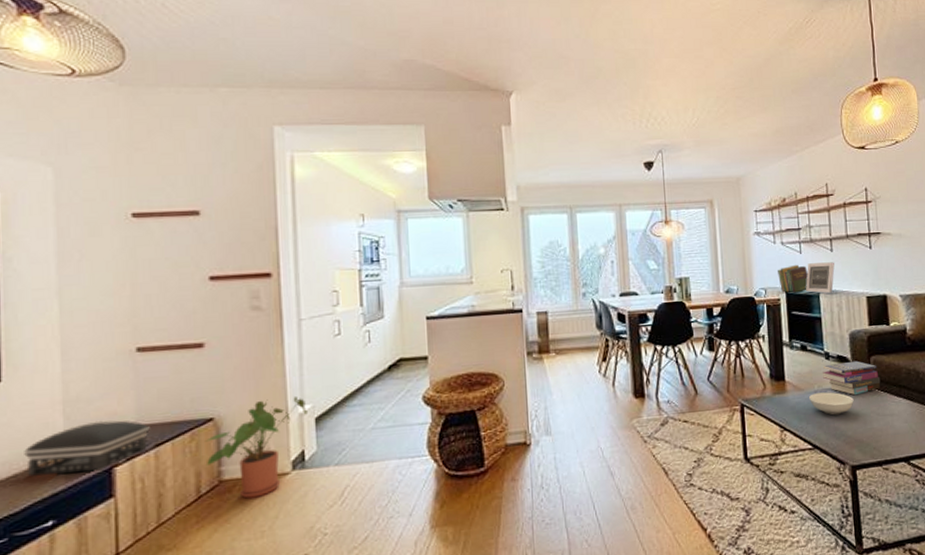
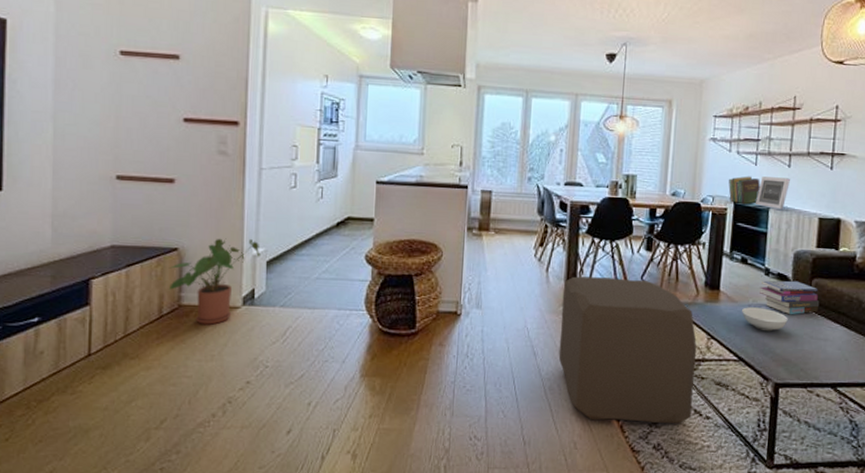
wireless router: present [24,420,150,477] -> none [18,236,123,282]
pouf: none [631,381,777,535] -> present [558,276,697,424]

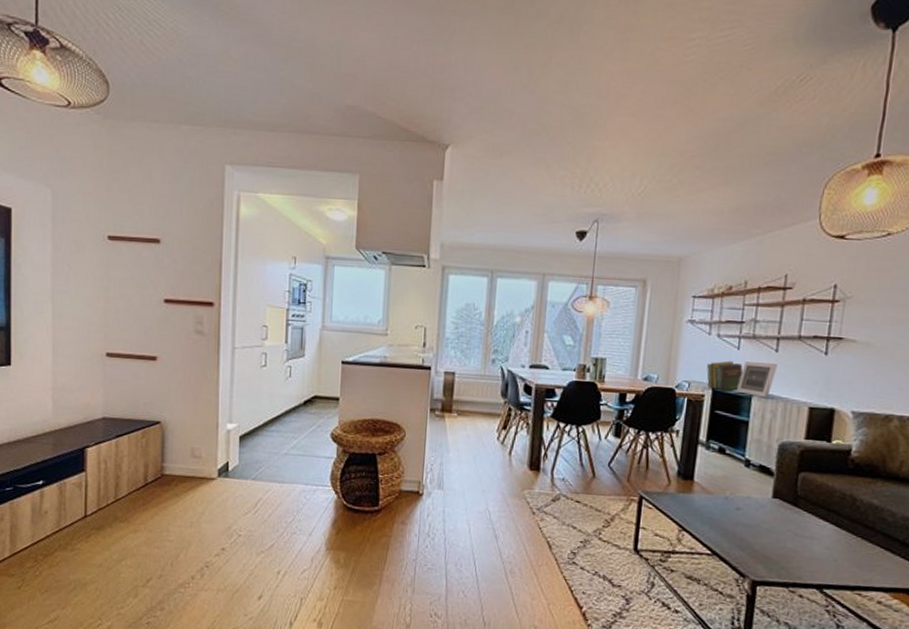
house plant: present [168,238,260,325] -> none [152,413,234,494]
pouf: present [558,276,697,424] -> none [520,461,667,616]
bowl: present [742,307,788,332] -> none [717,499,770,526]
books: present [759,280,820,315] -> none [738,472,807,510]

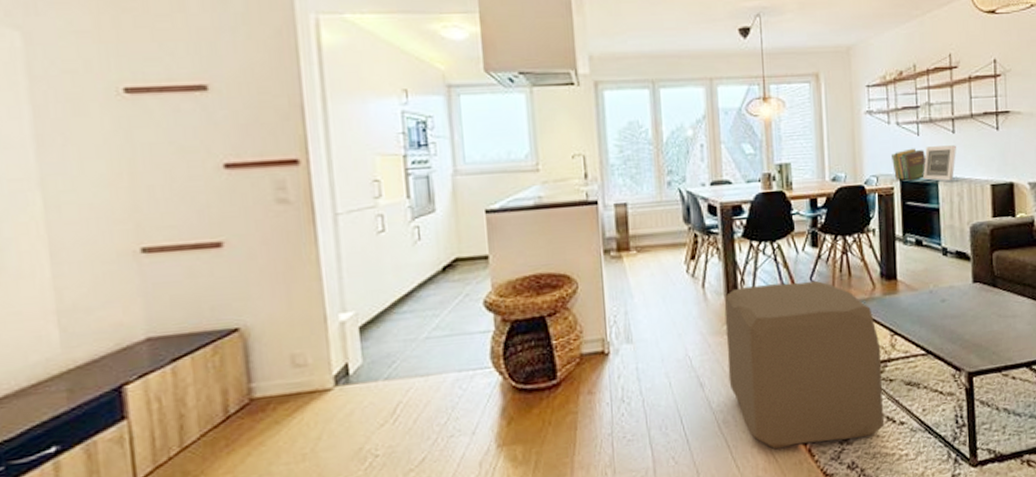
pouf: none [520,461,667,616] -> present [724,280,885,450]

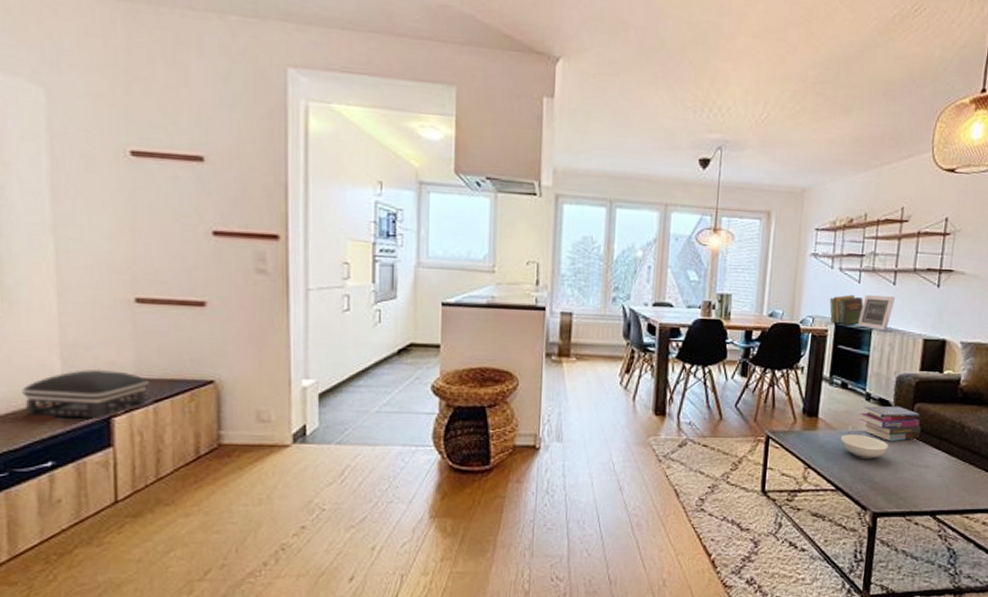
wireless router: none [14,332,164,398] -> present [22,368,149,420]
pouf: present [724,280,885,450] -> none [646,405,793,558]
bowl: none [924,292,973,318] -> present [841,434,888,460]
books: none [939,256,1003,296] -> present [860,406,922,442]

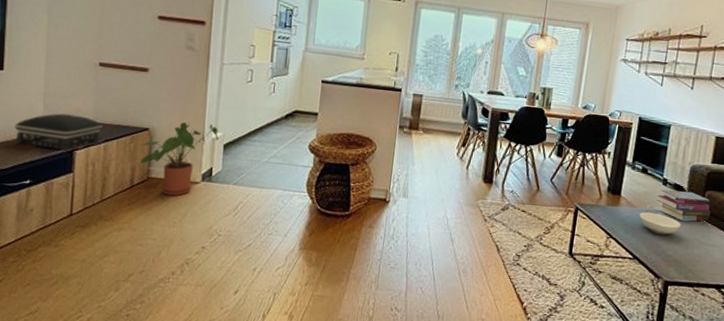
house plant: none [204,368,311,465] -> present [139,122,219,196]
books: present [829,294,864,326] -> none [635,95,665,121]
picture frame: present [857,295,895,331] -> none [658,96,692,127]

